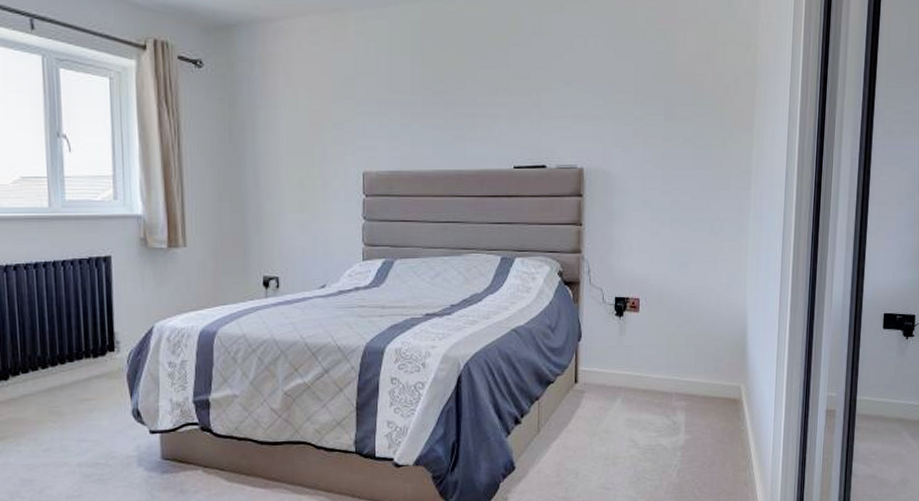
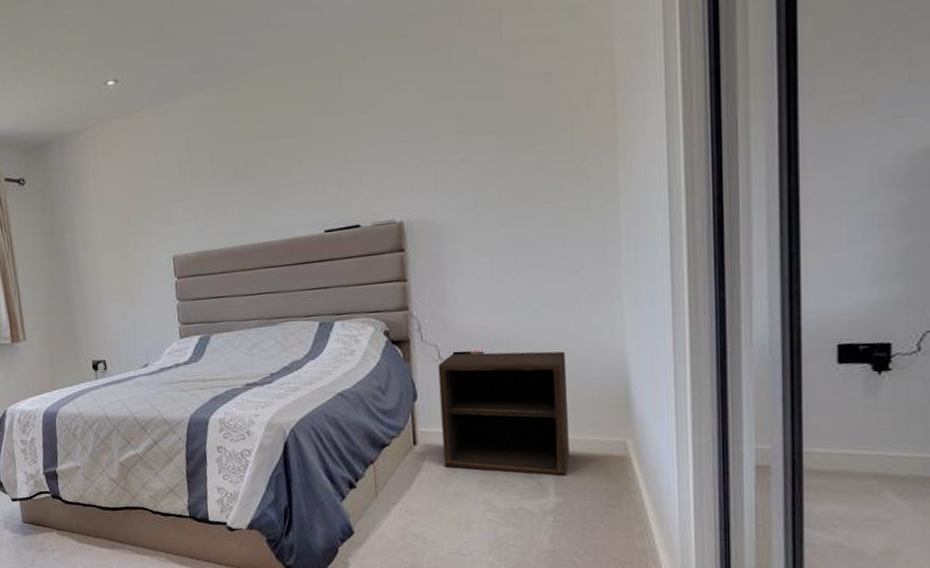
nightstand: none [599,298,703,416] -> present [438,351,570,477]

